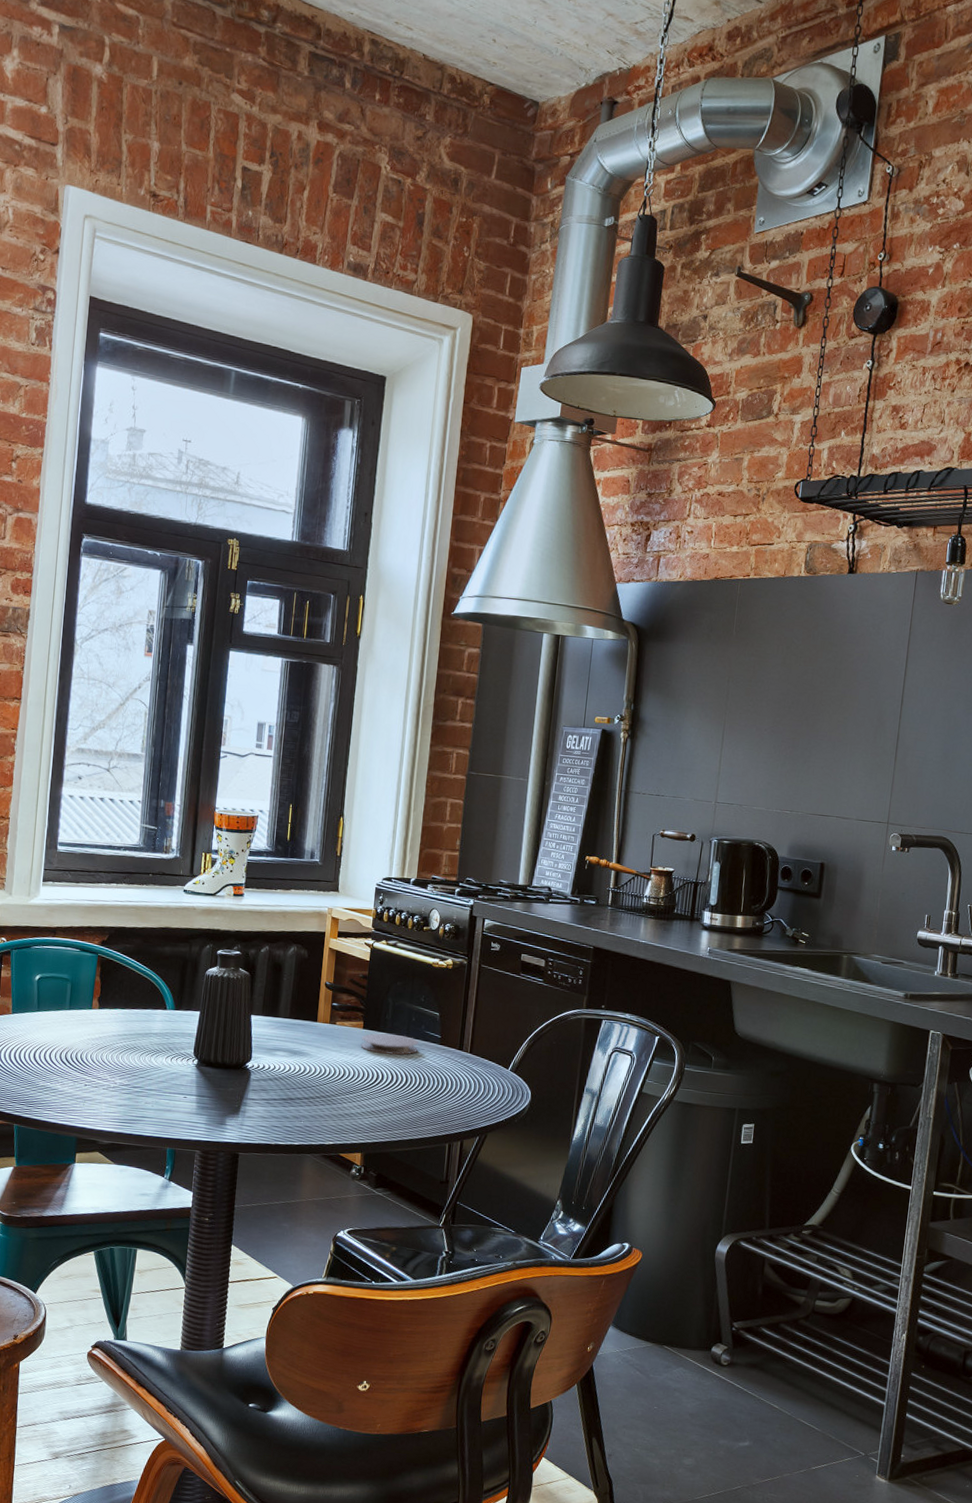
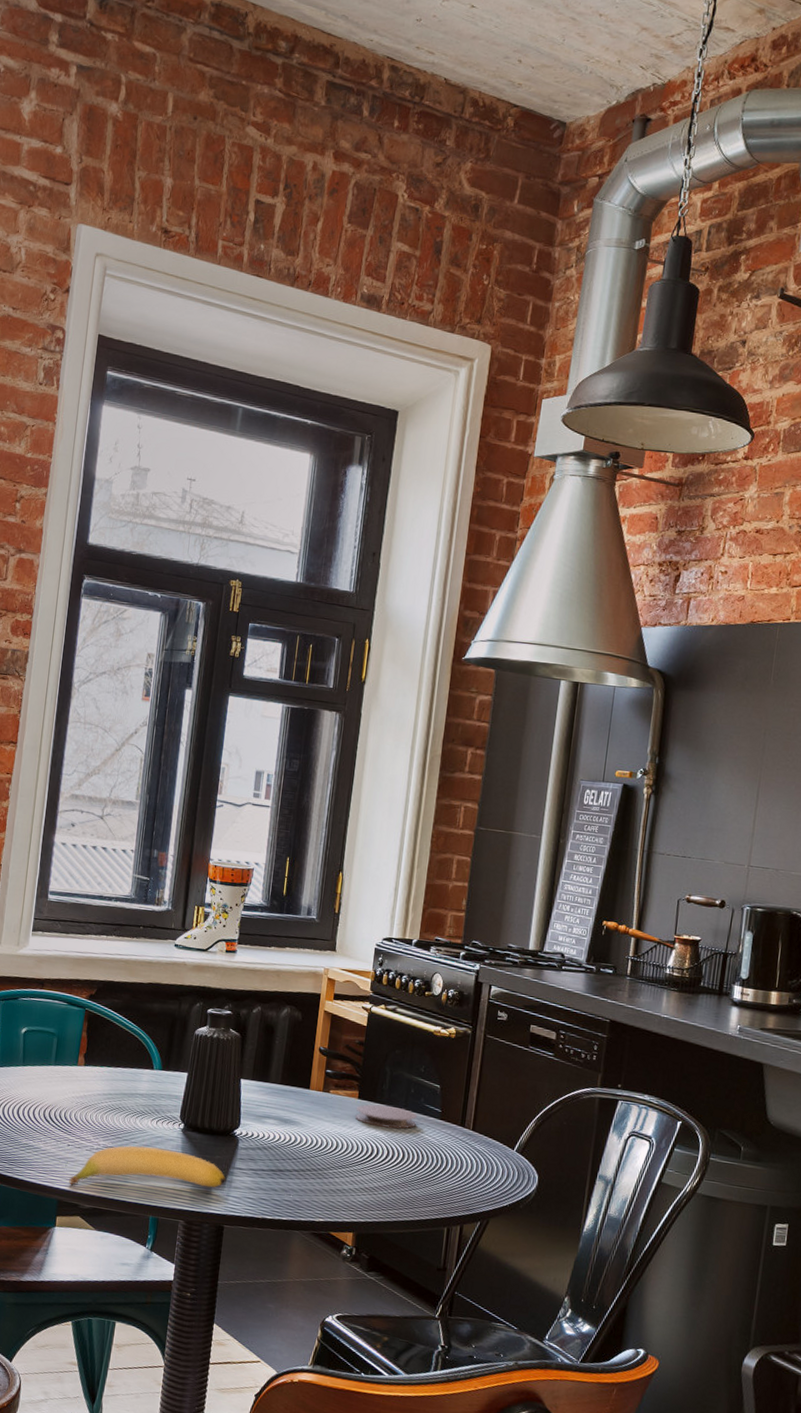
banana: none [87,1082,239,1123] -> present [69,1145,226,1188]

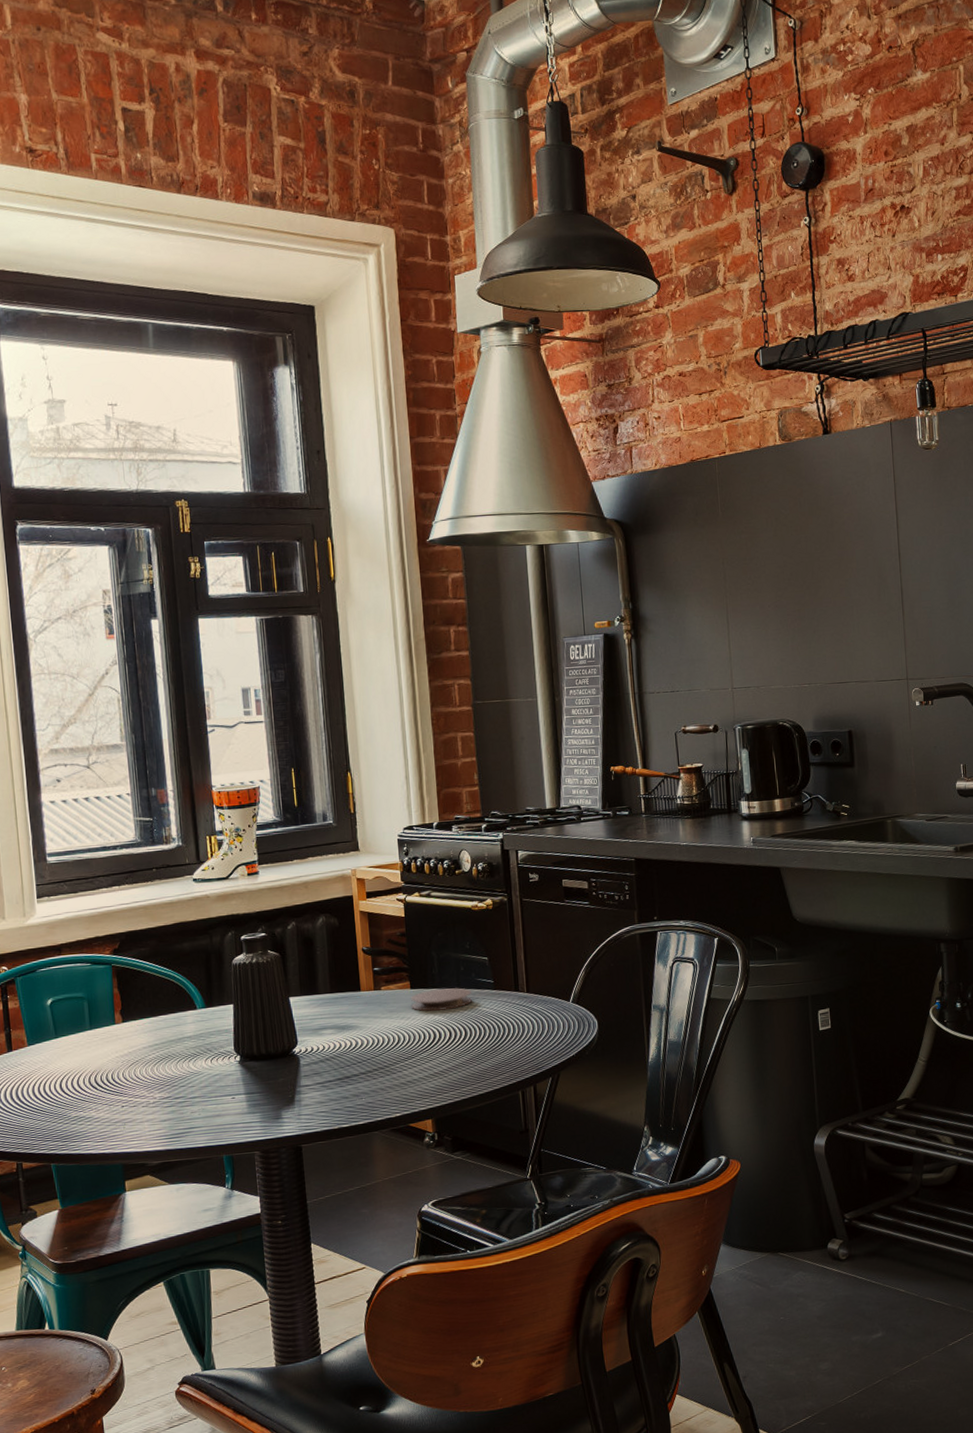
banana: present [69,1145,226,1188] -> none [130,1084,294,1146]

